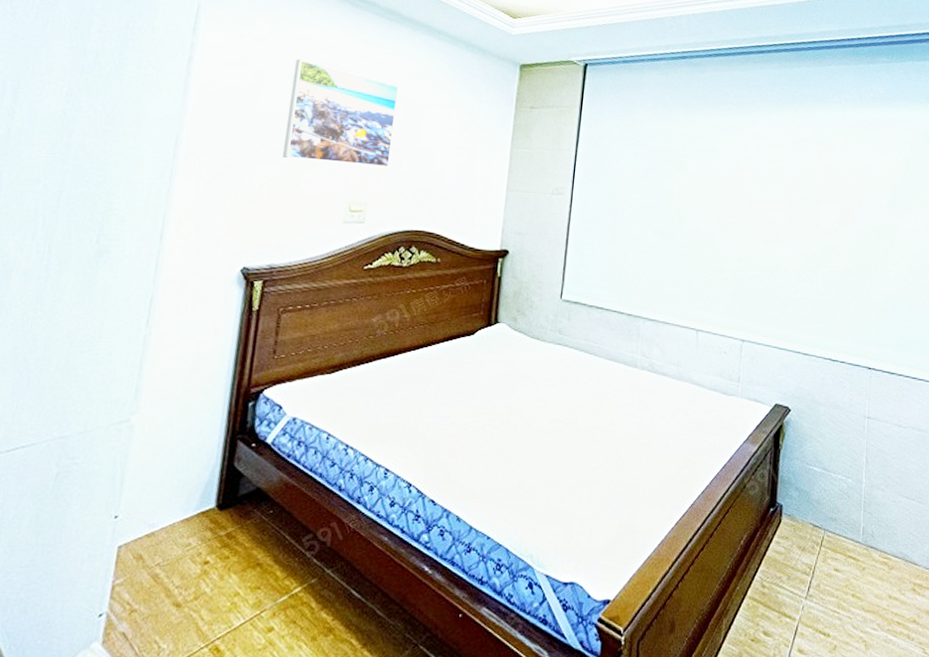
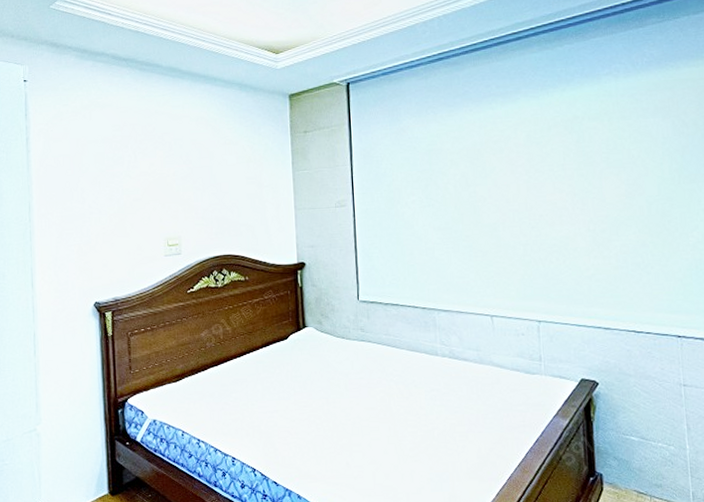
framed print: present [283,59,399,168] -> none [104,124,193,209]

